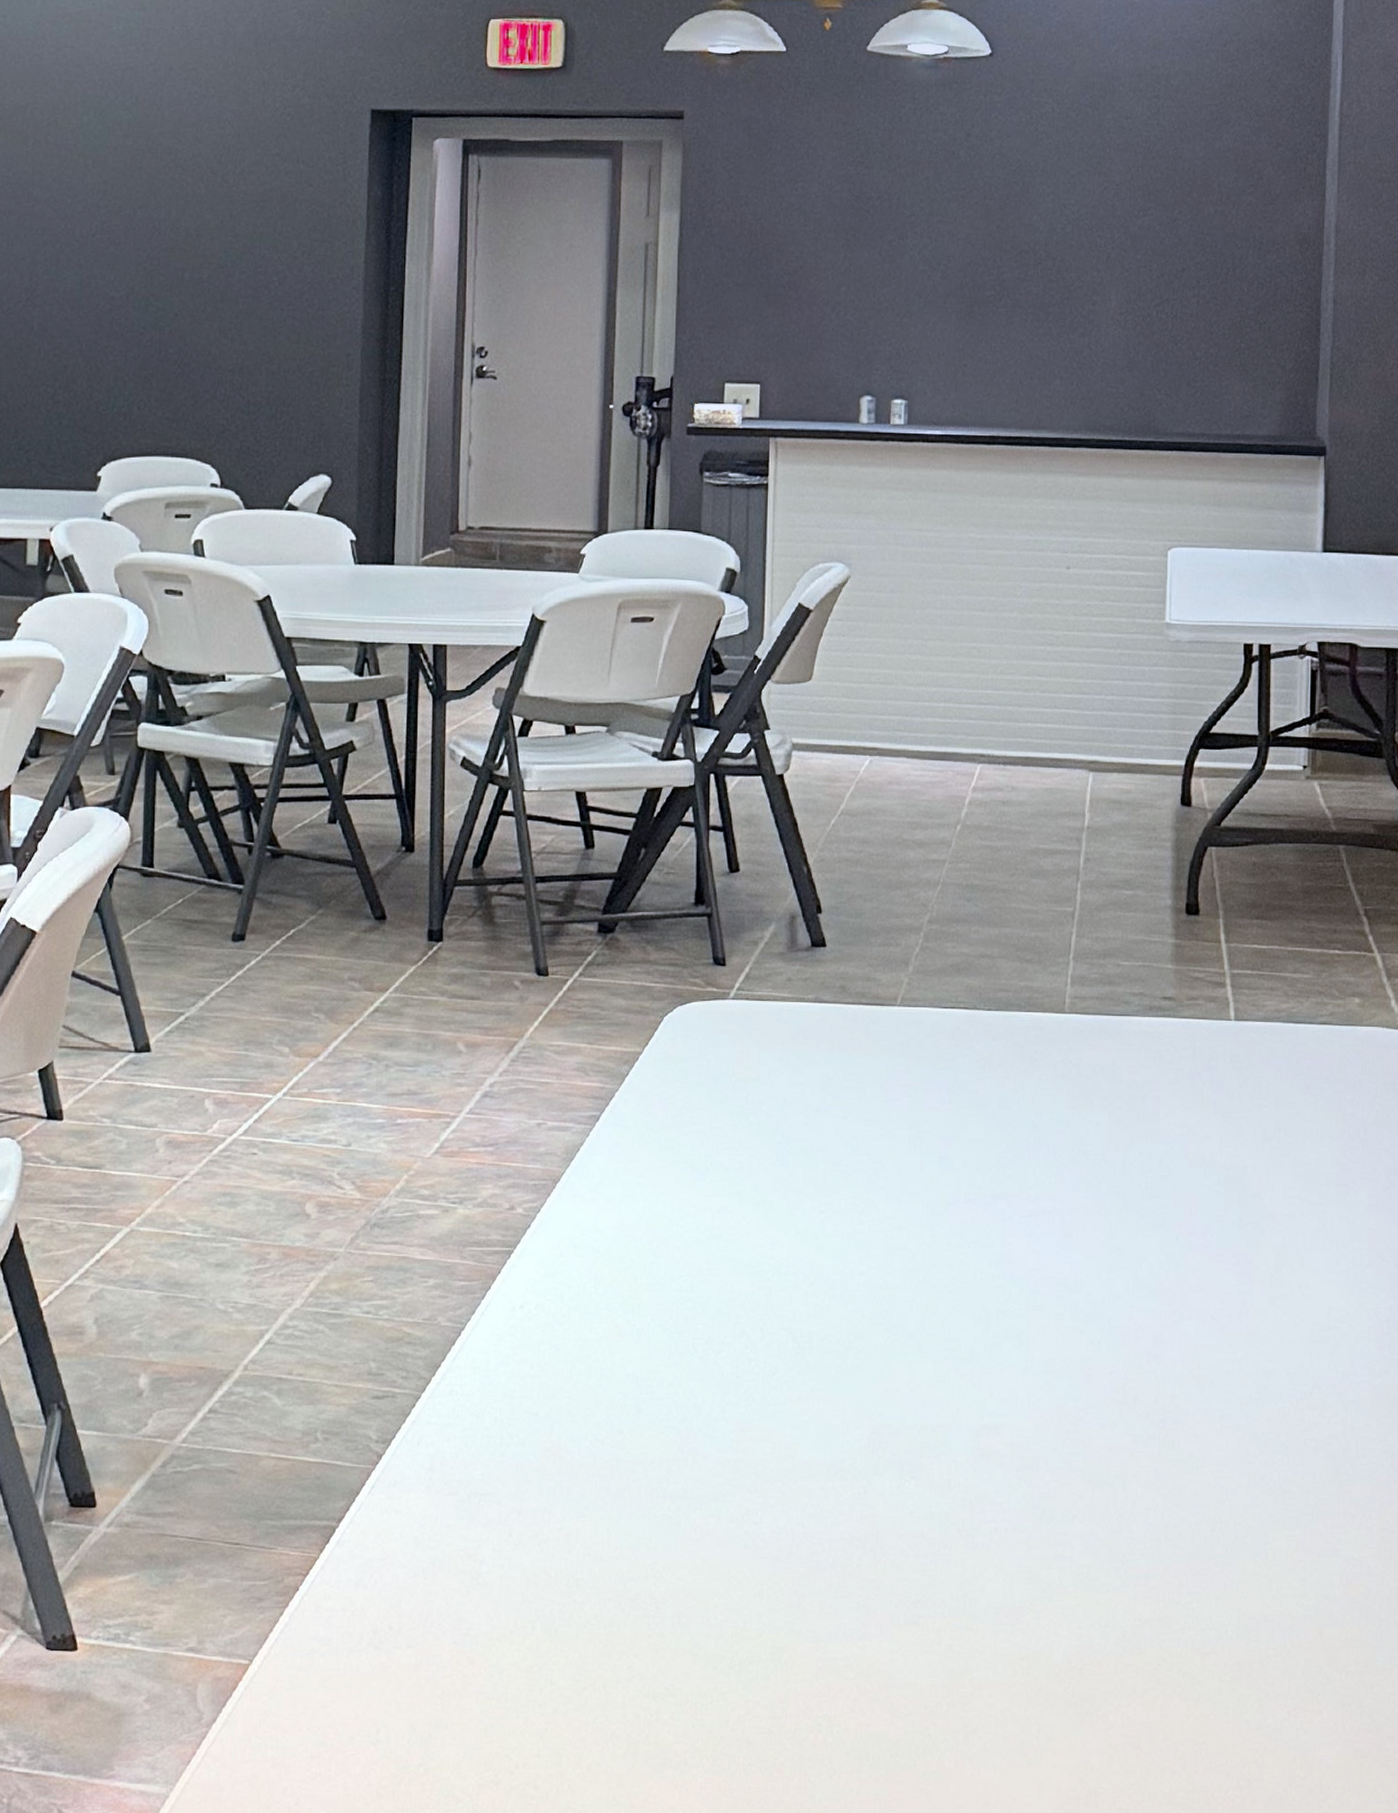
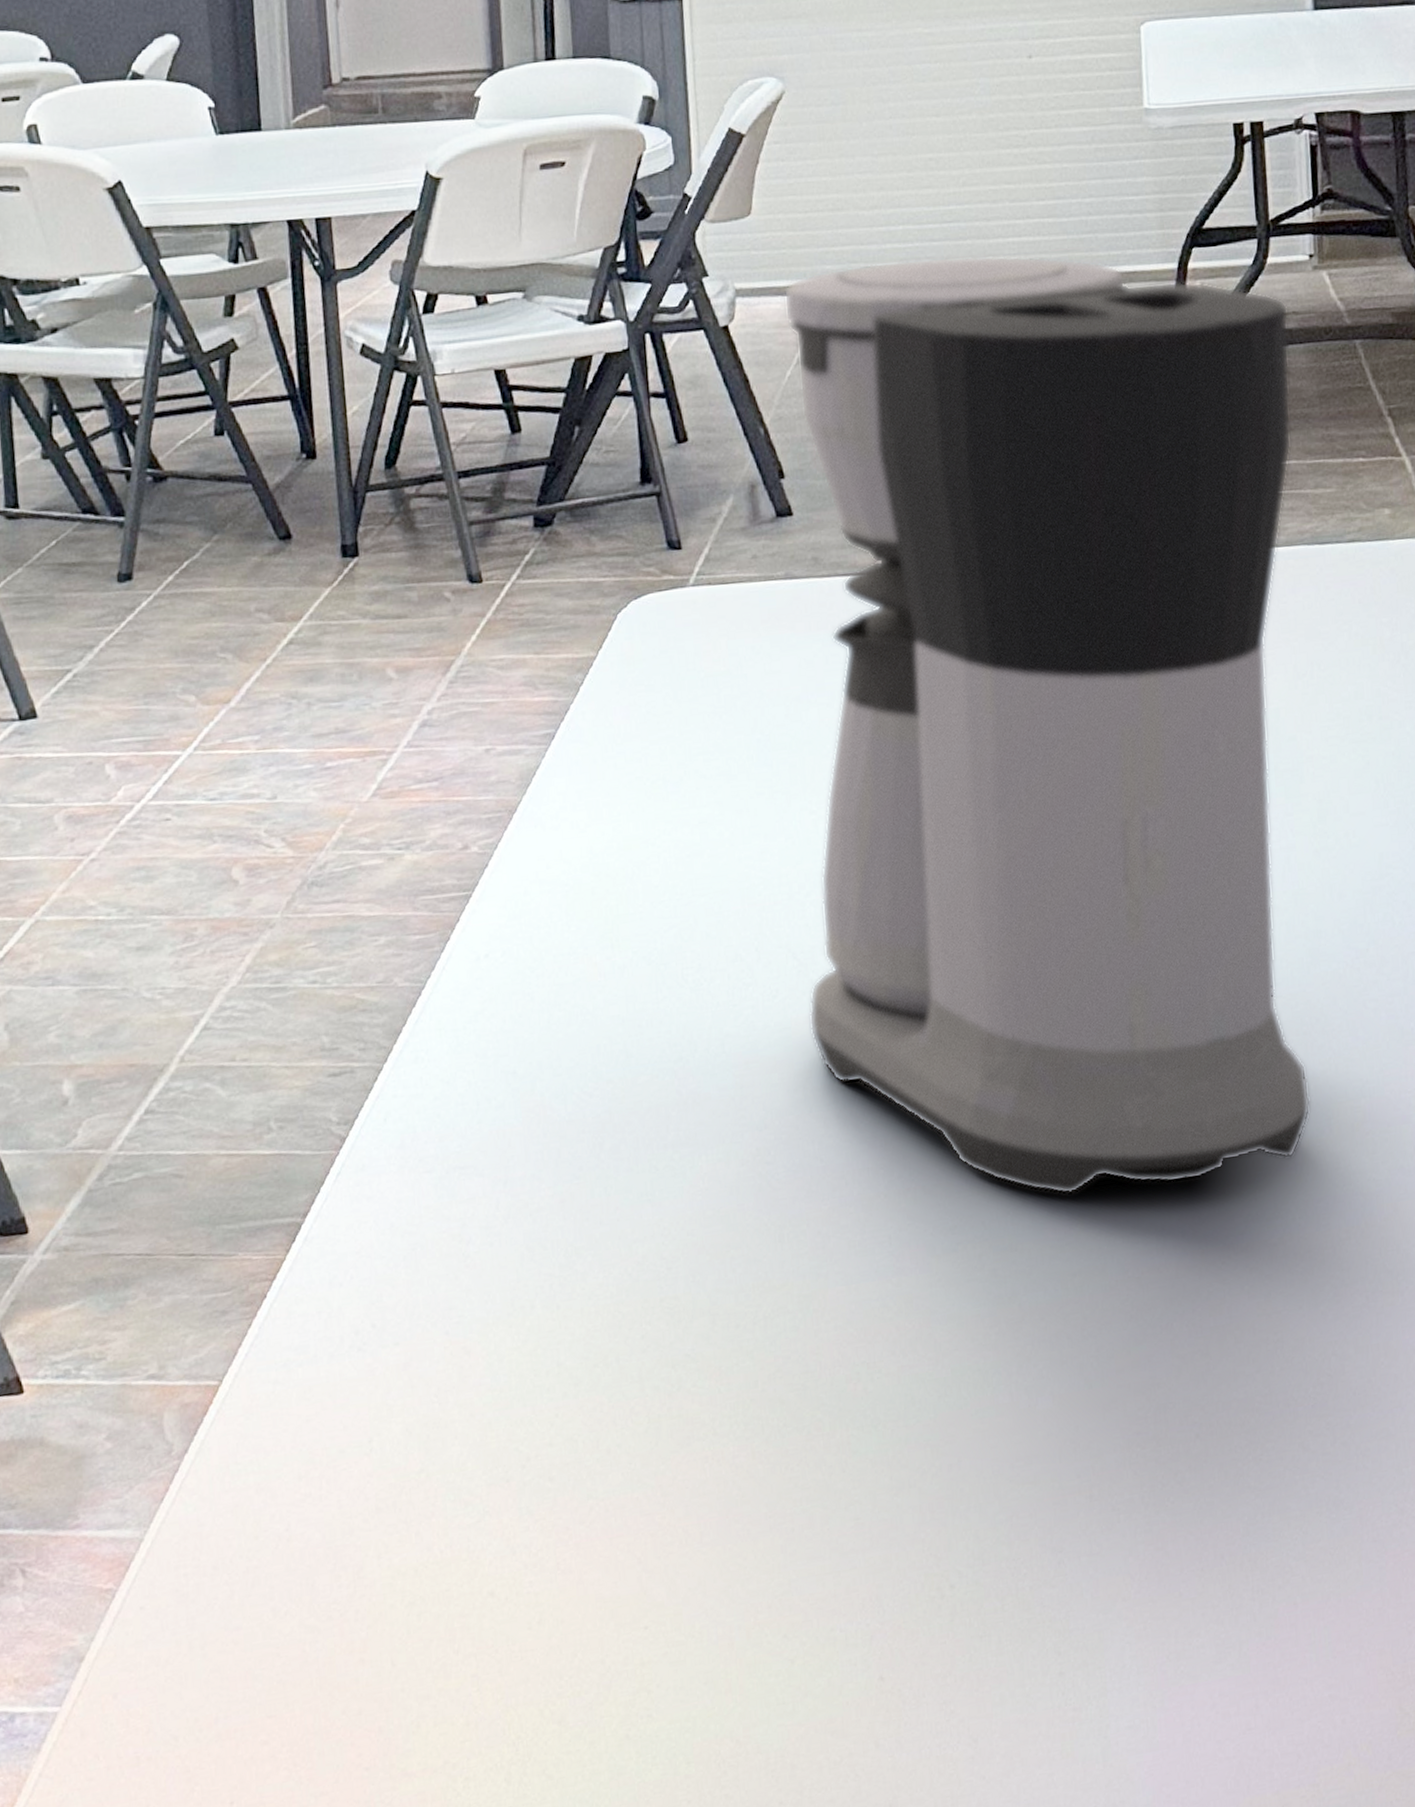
coffee maker: none [802,733,1281,1586] -> present [783,255,1311,1196]

